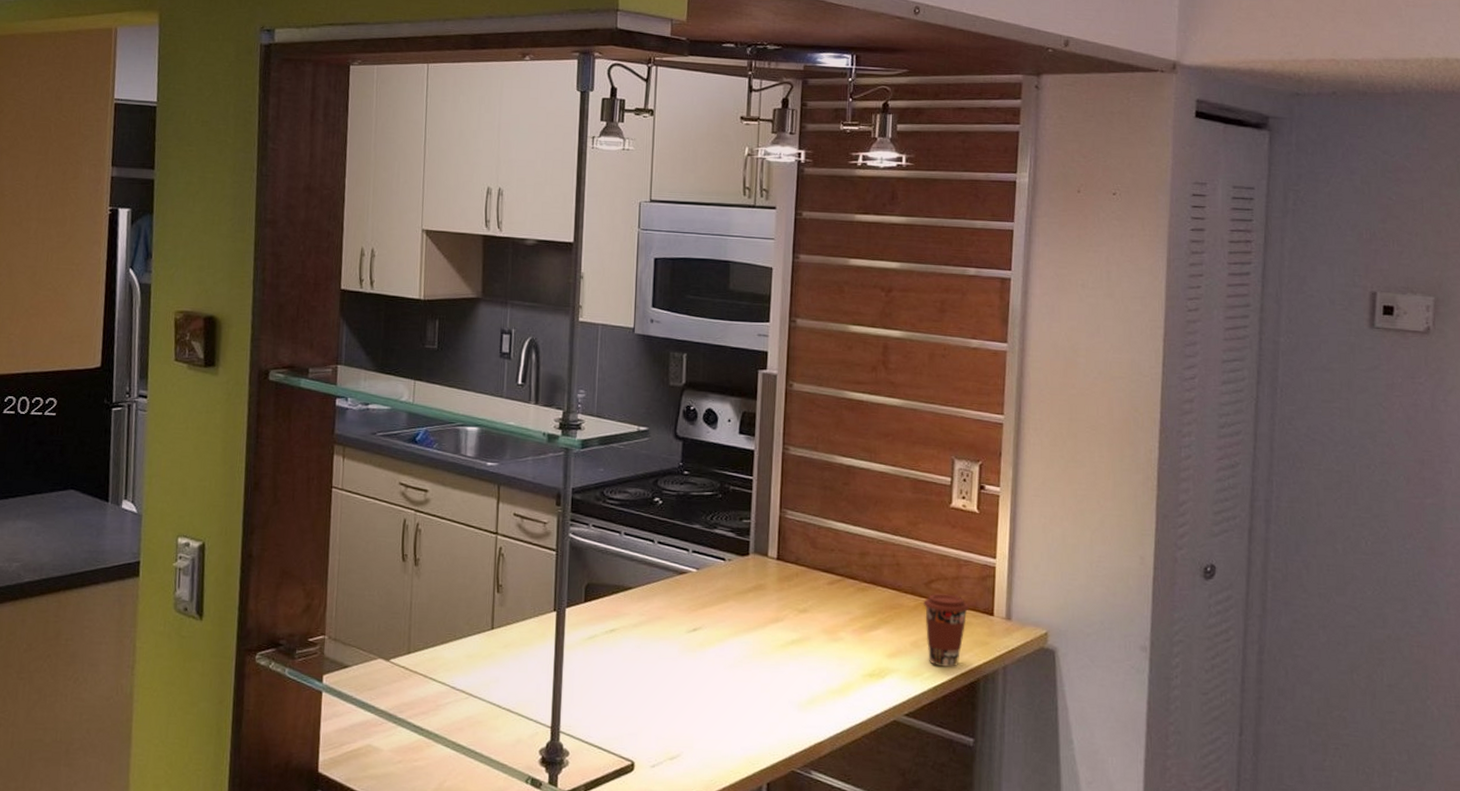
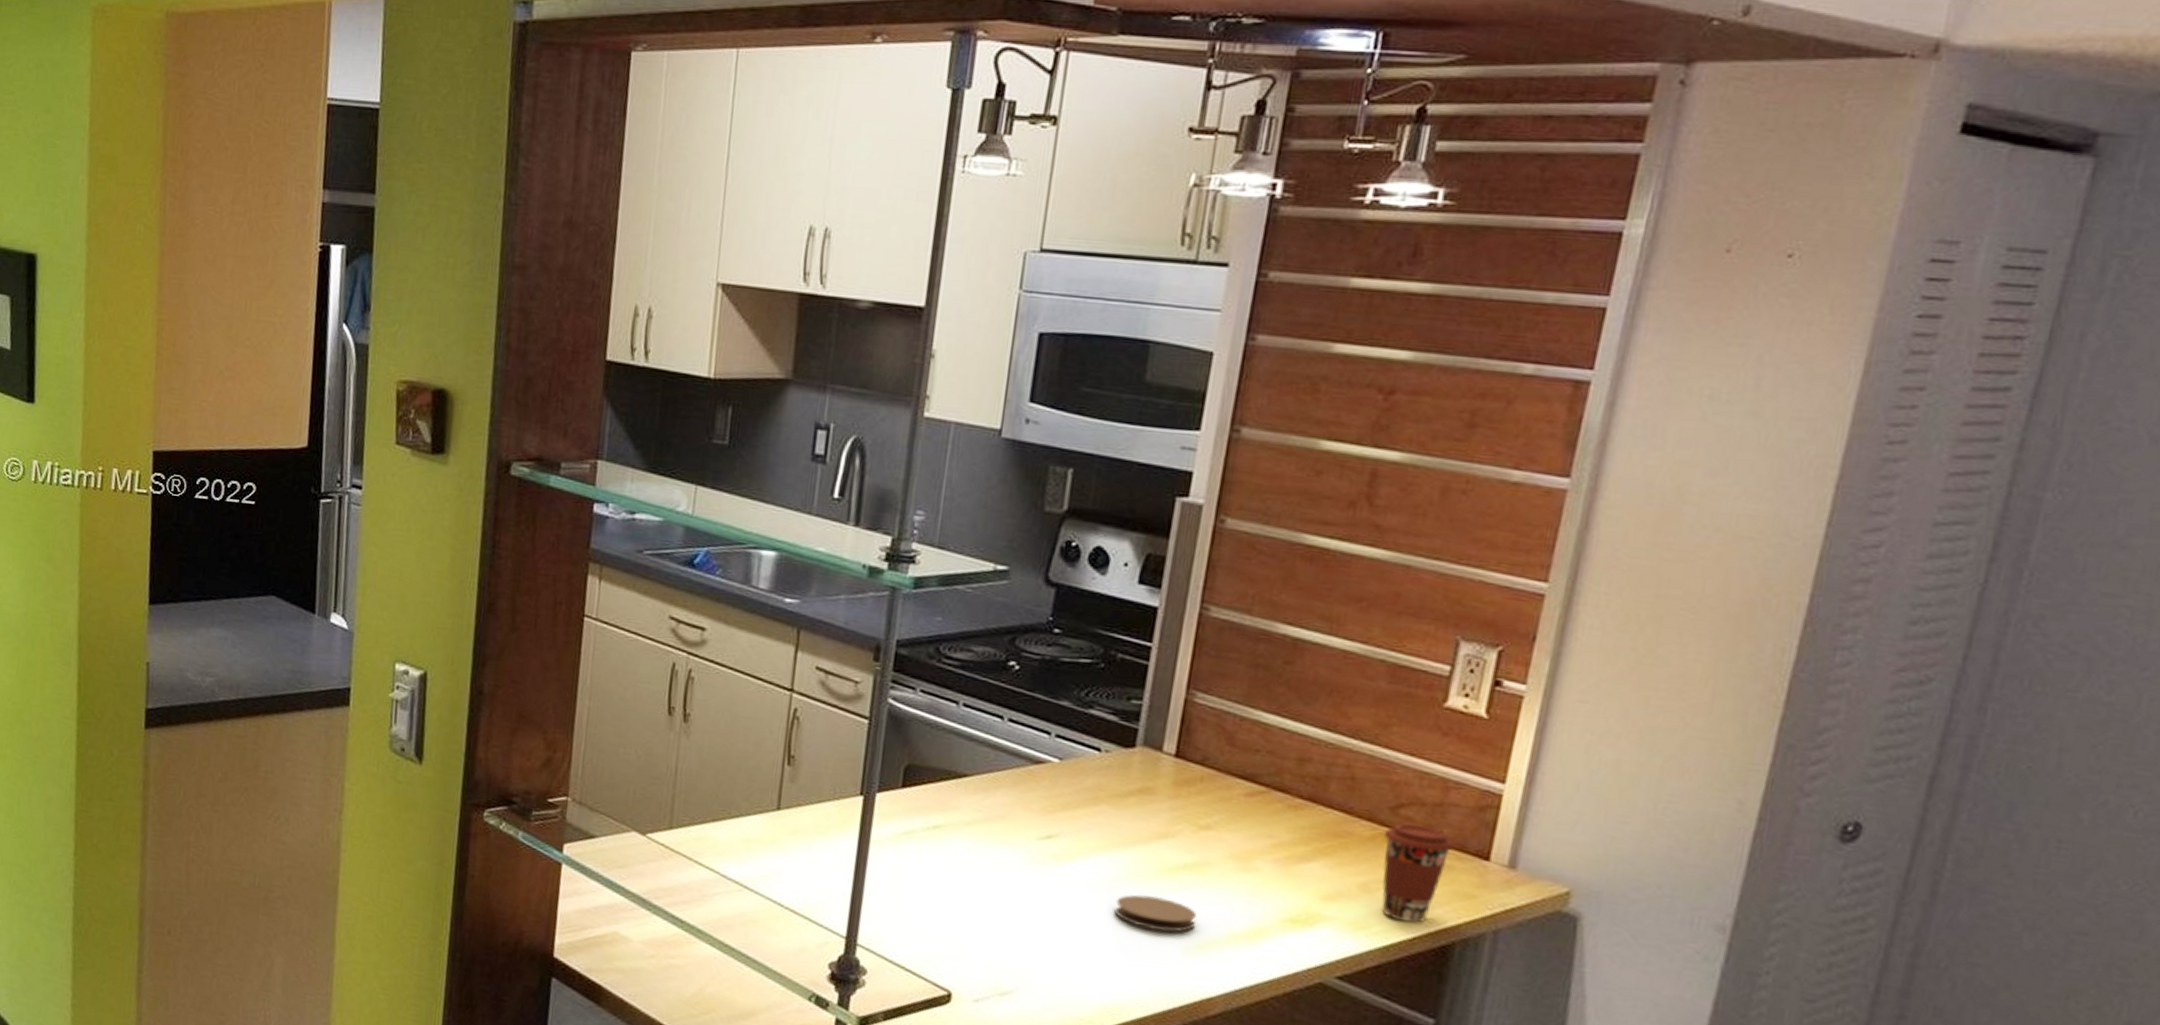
coaster: none [747,667,804,695] -> present [1114,894,1197,932]

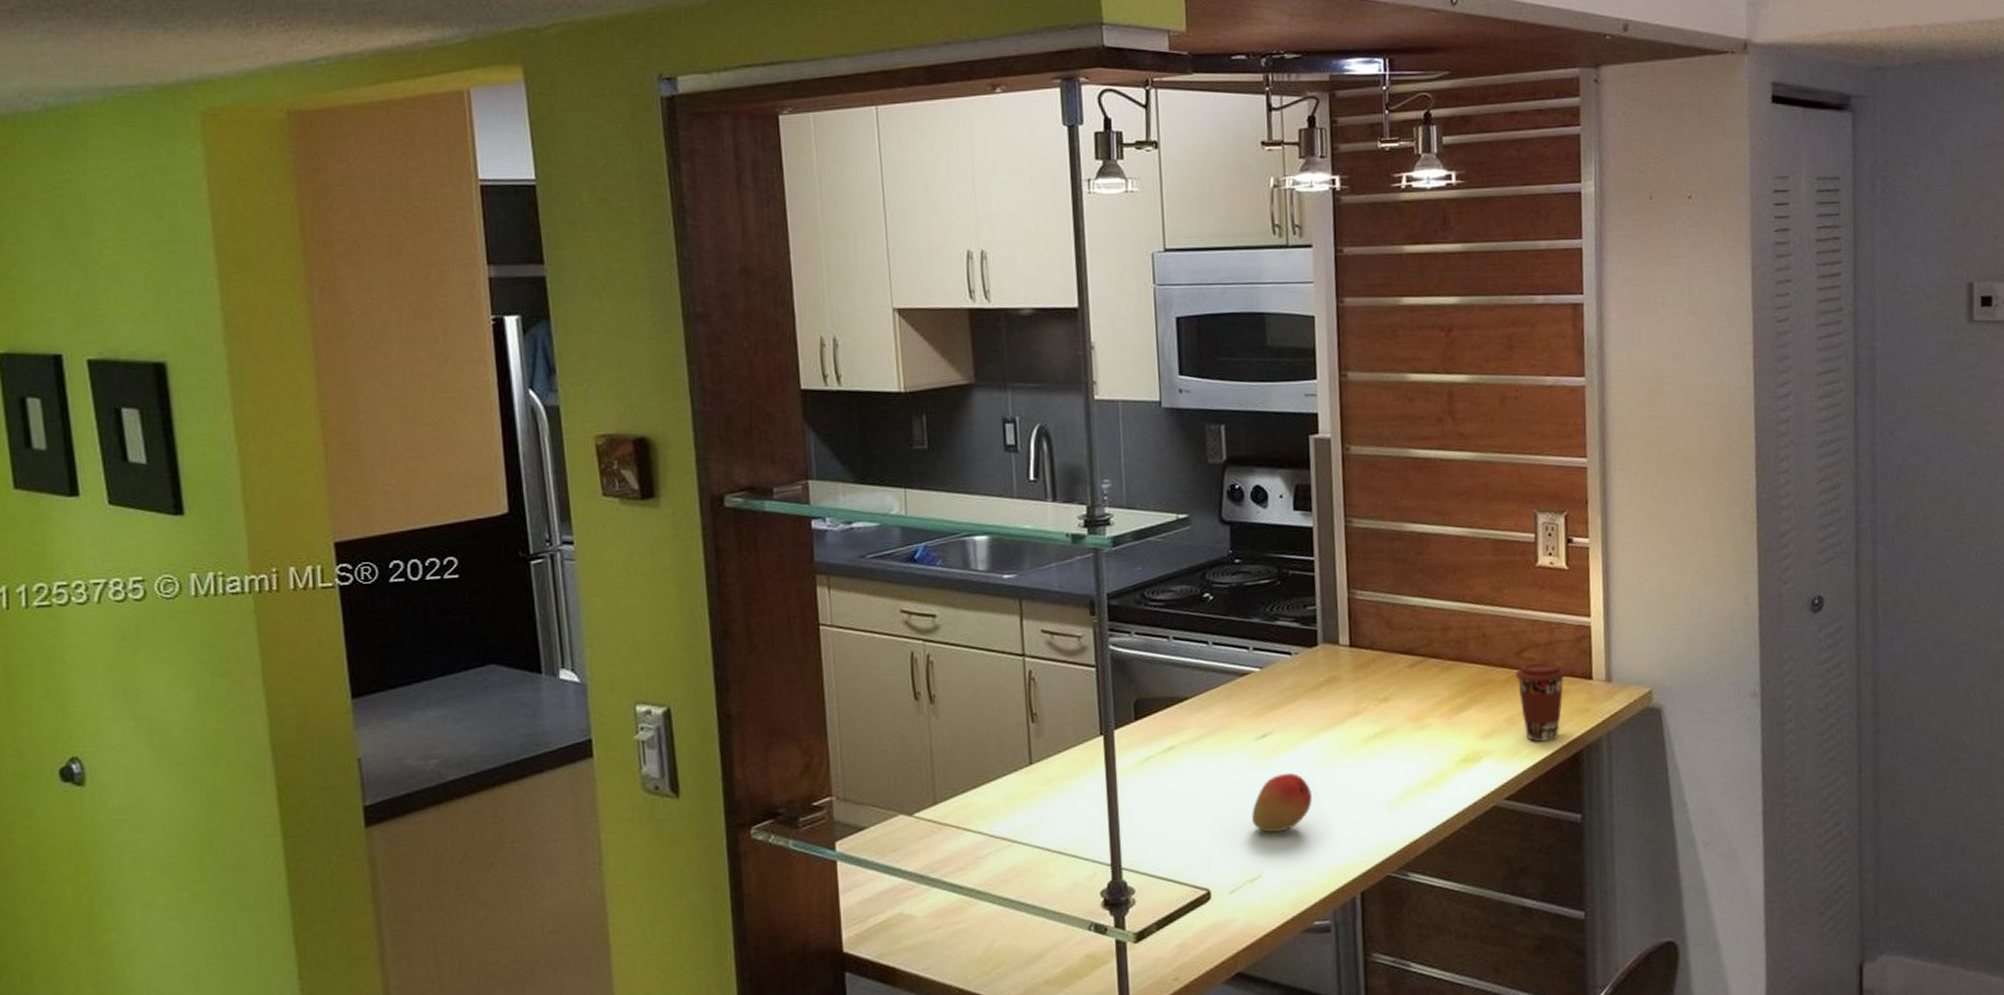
fruit: none [1015,884,1093,949] -> present [1252,773,1312,833]
coaster: present [1114,894,1197,932] -> none [1328,765,1392,795]

